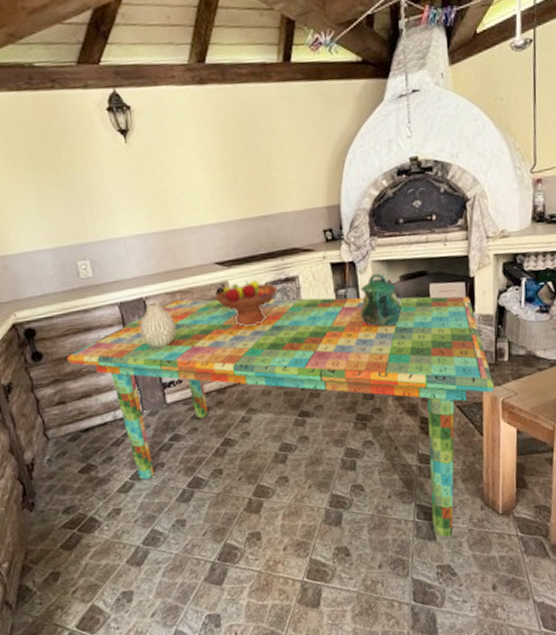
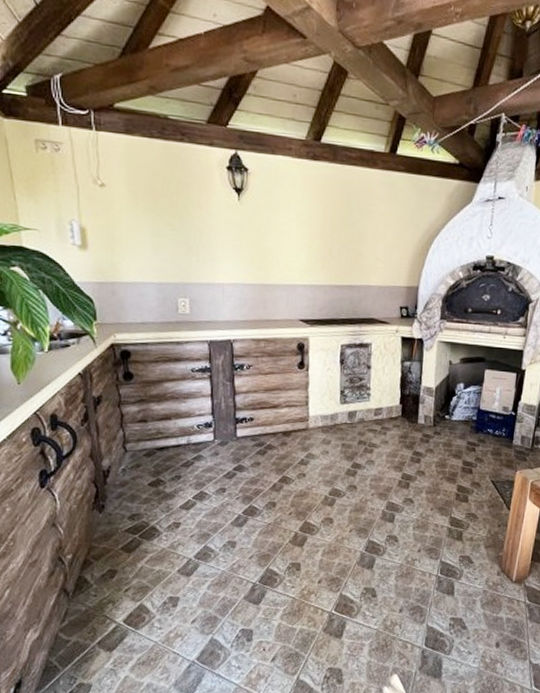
dining table: present [67,296,495,538] -> none [155,346,527,594]
vase: present [139,302,176,349] -> none [223,345,256,387]
fruit bowl: present [214,279,279,327] -> none [294,338,353,381]
ceramic pitcher: present [359,272,402,327] -> none [419,352,458,401]

